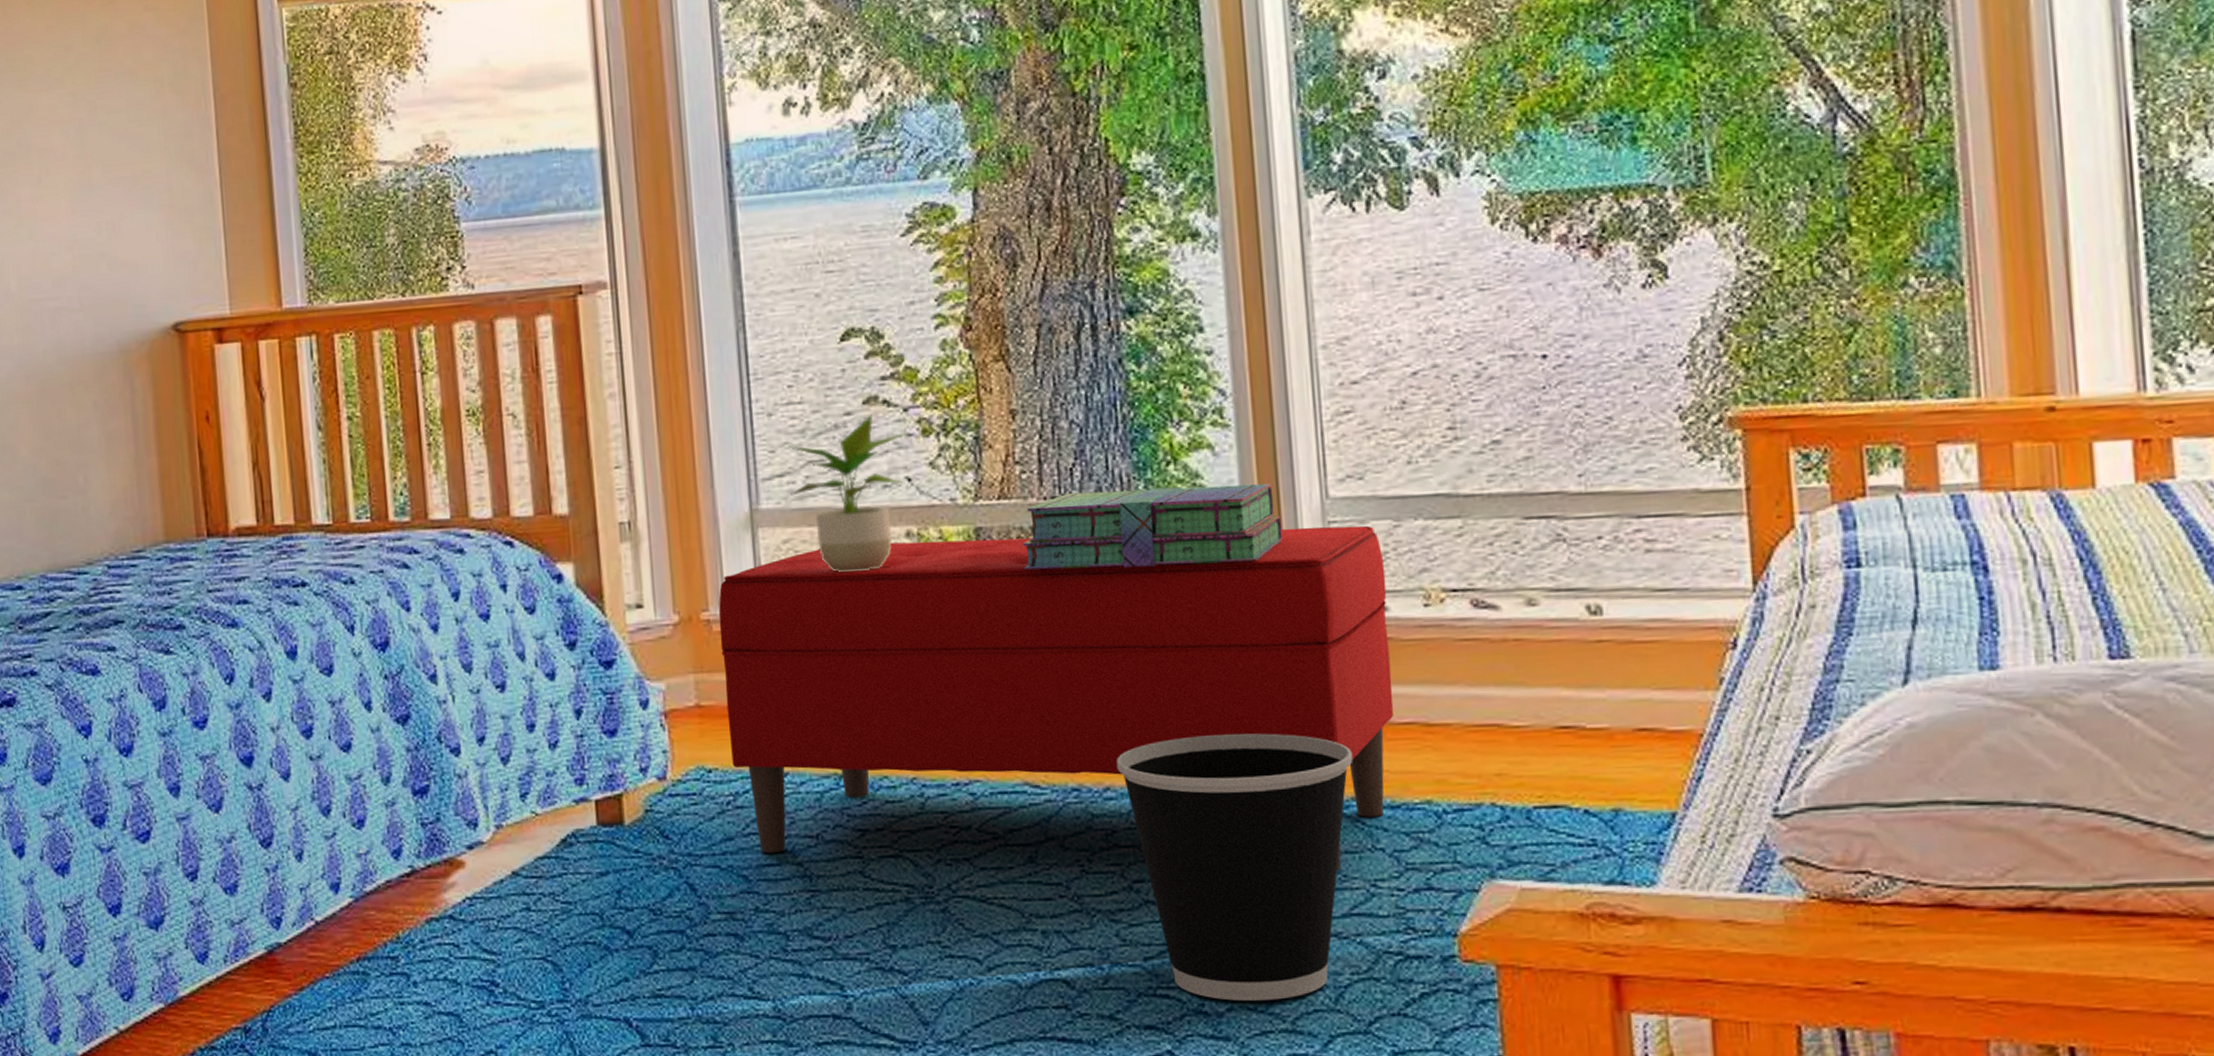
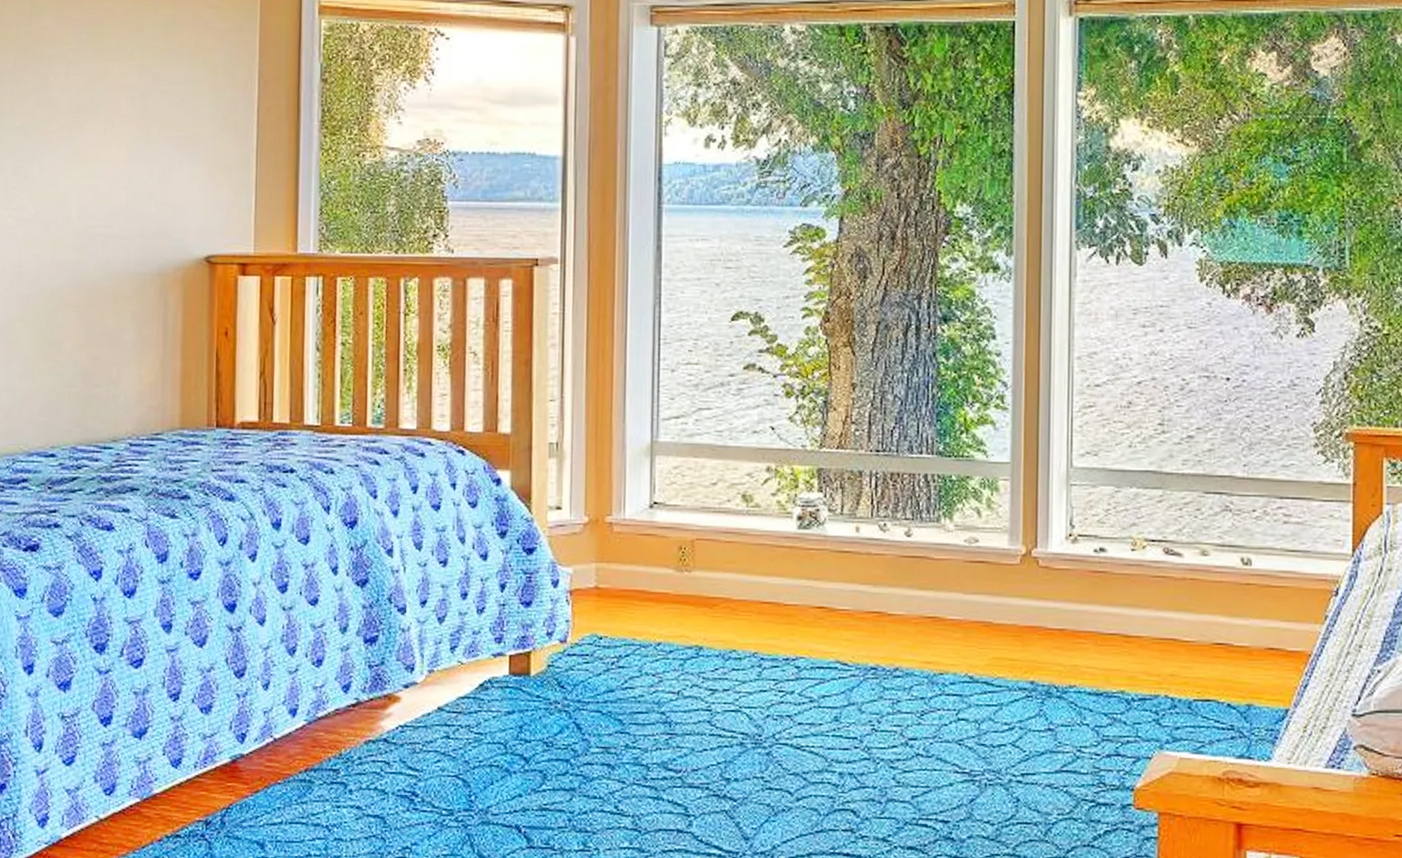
bench: present [718,525,1394,871] -> none [618,475,1107,739]
potted plant: present [783,414,906,572] -> none [681,377,774,495]
stack of books: present [1022,484,1283,571] -> none [851,449,1038,510]
wastebasket: present [1116,733,1353,1001] -> none [905,634,1073,832]

